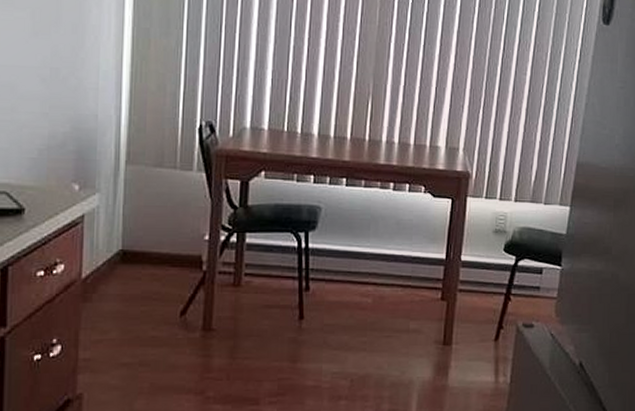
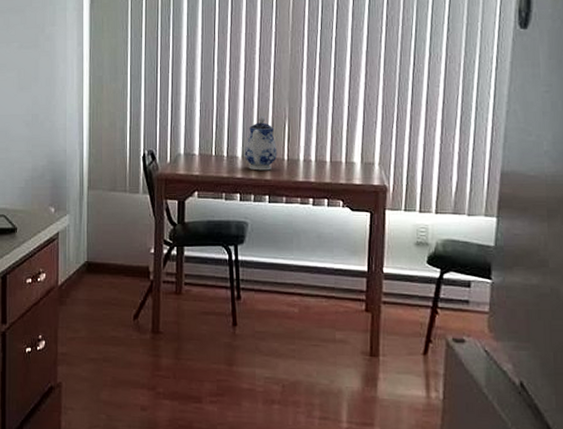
teapot: none [321,91,359,151] -> present [245,116,278,171]

